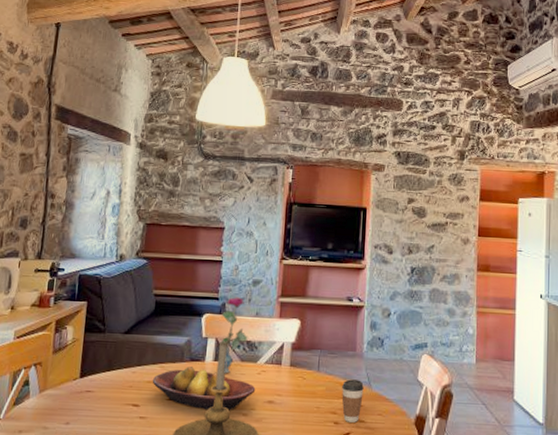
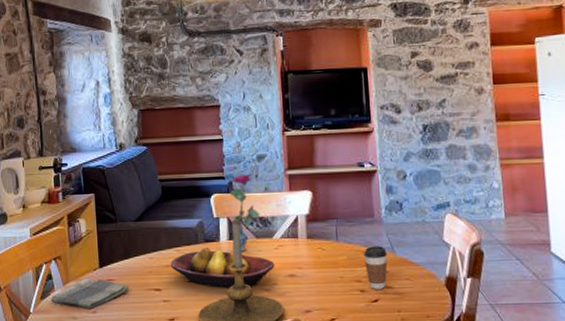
dish towel: none [23,387,108,419] -> present [50,277,130,309]

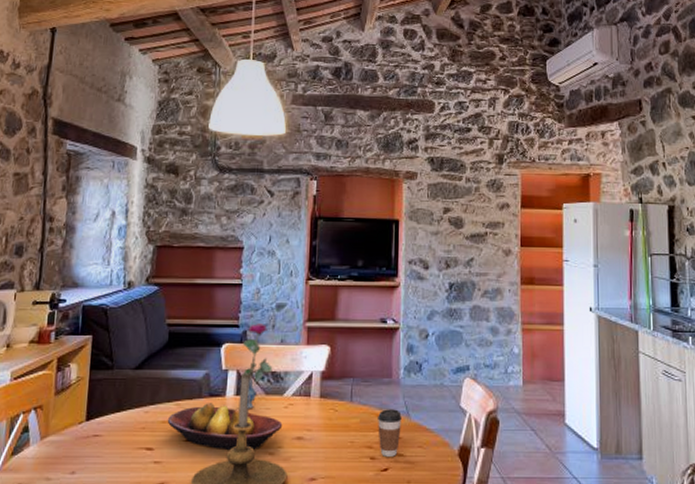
dish towel: present [50,277,130,309] -> none [23,432,118,468]

